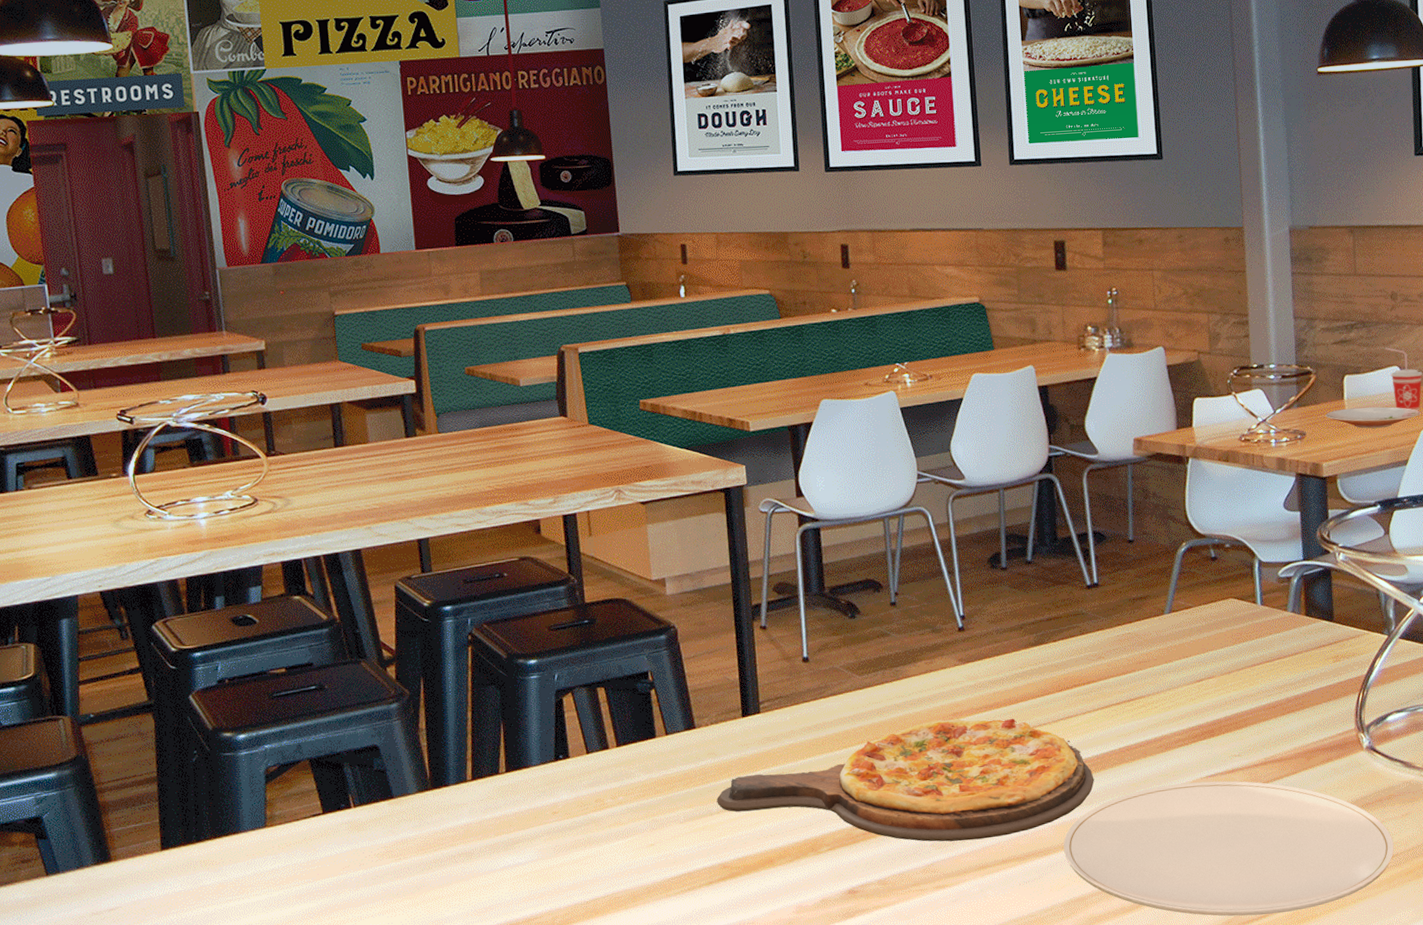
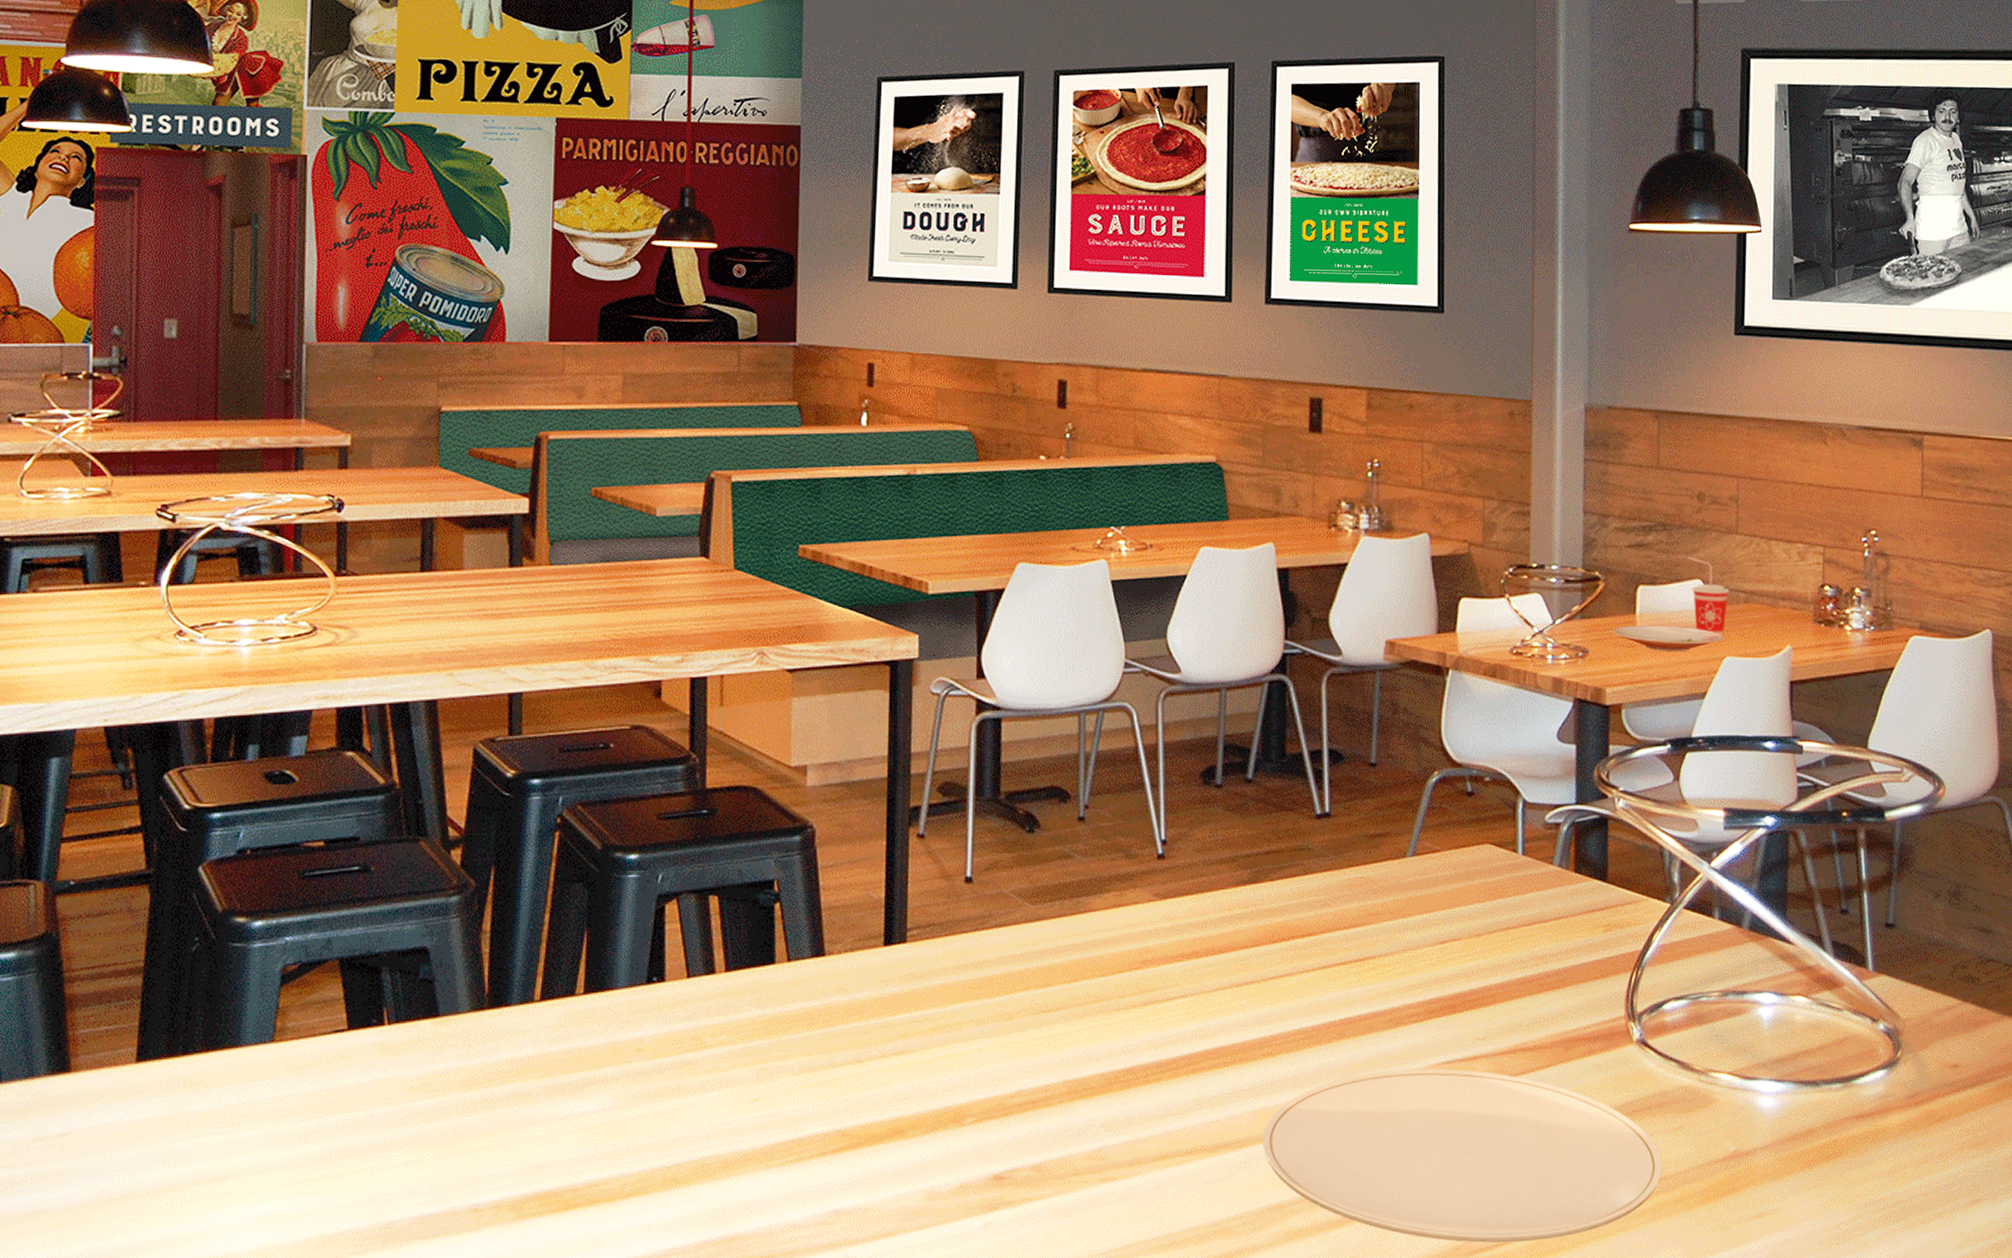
pizza: present [716,718,1094,842] -> none [842,968,1307,1123]

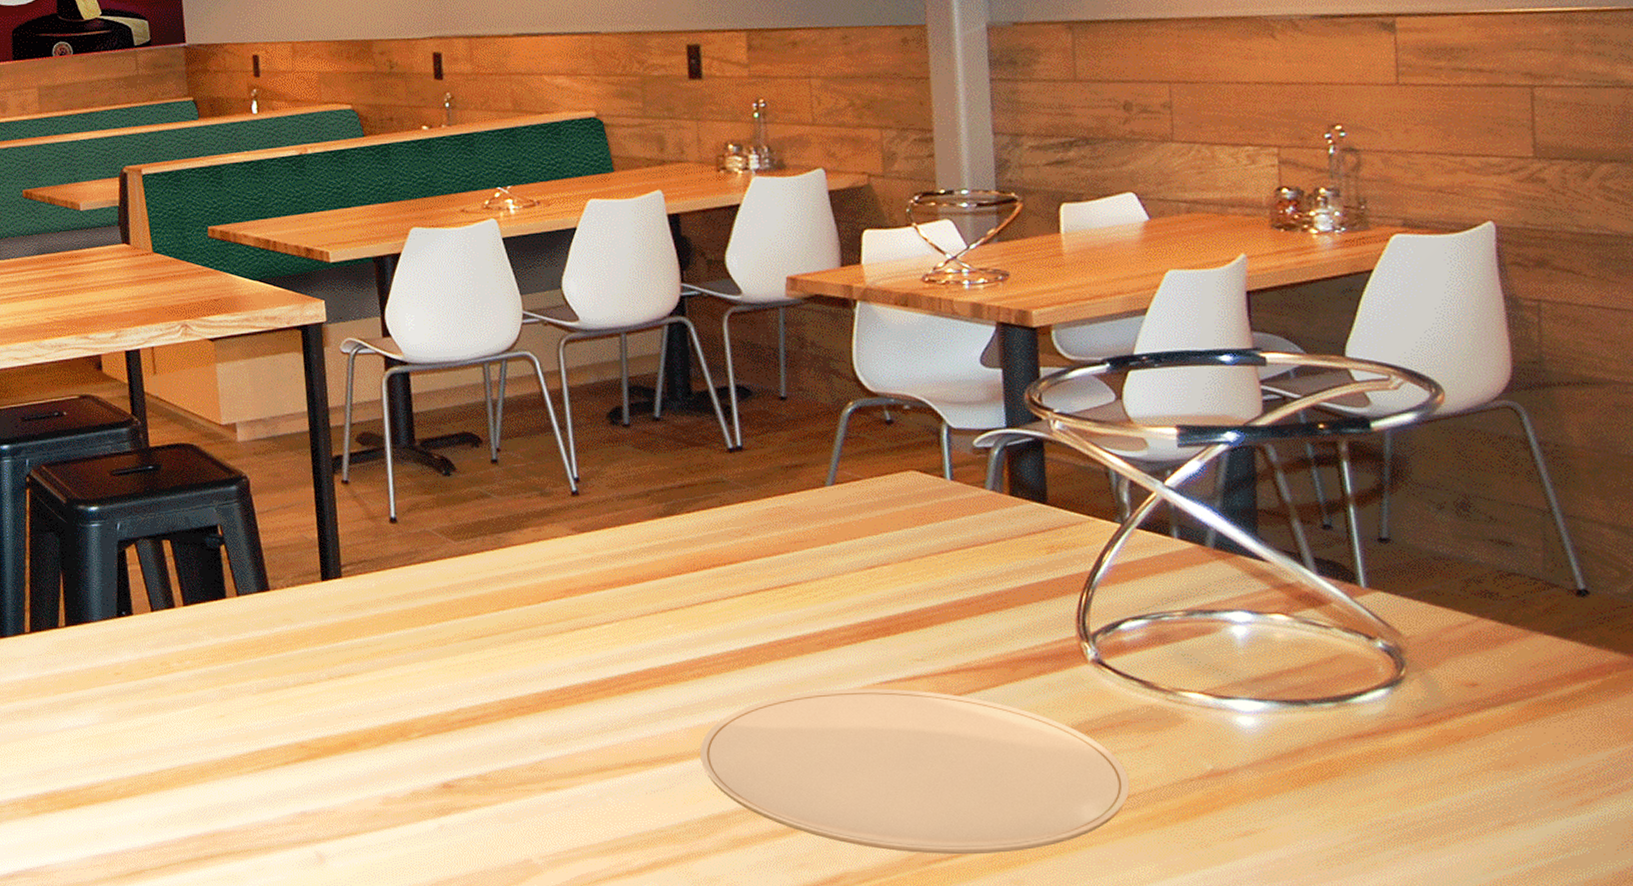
plate: present [1613,625,1725,651] -> none [1035,242,1166,269]
beverage cup: present [1687,556,1730,637] -> none [1115,169,1168,250]

